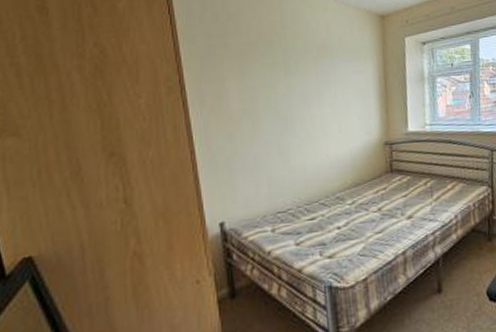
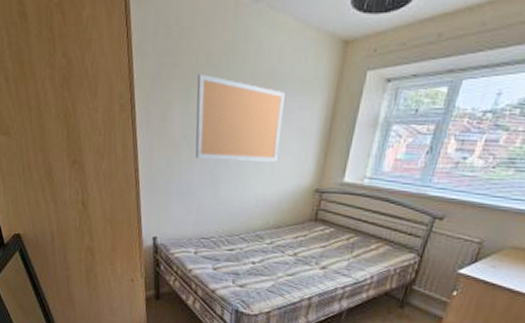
bulletin board: none [250,51,343,130] -> present [195,74,285,162]

